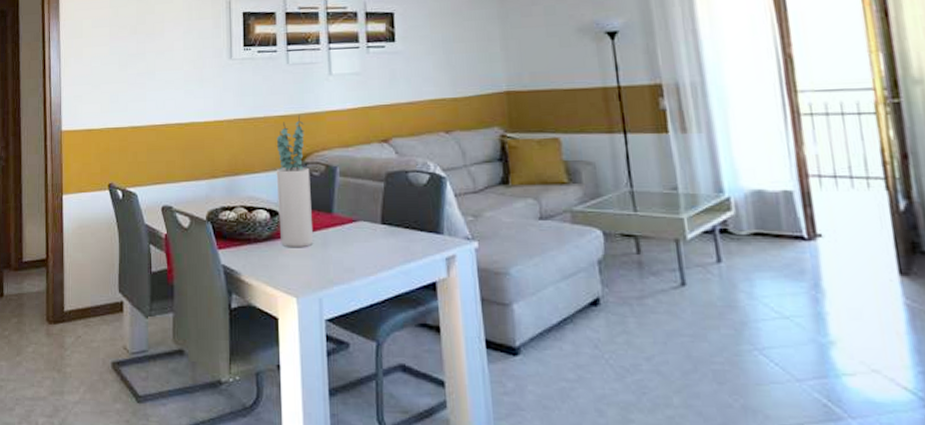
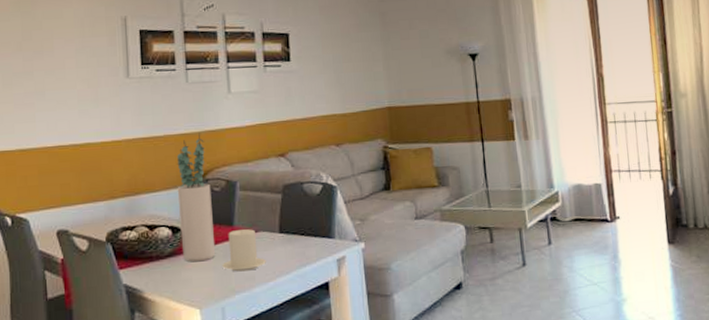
candle: none [320,218,367,262] -> present [222,229,266,272]

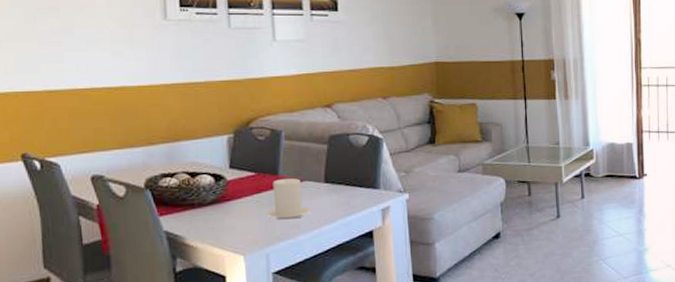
vase: present [176,133,216,262] -> none [219,80,260,210]

